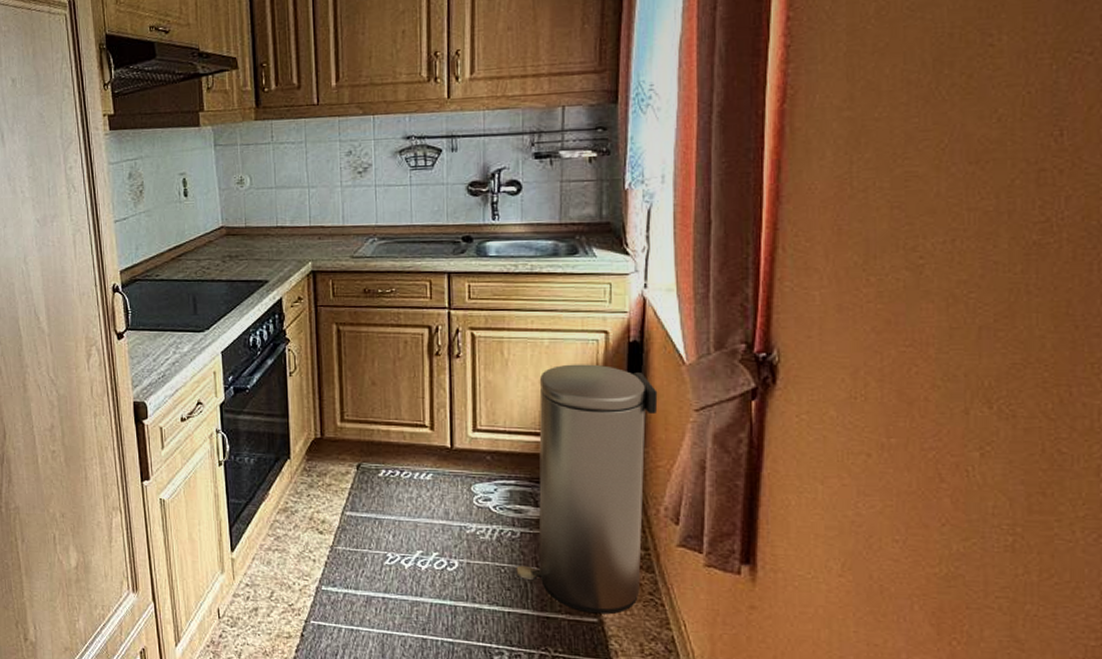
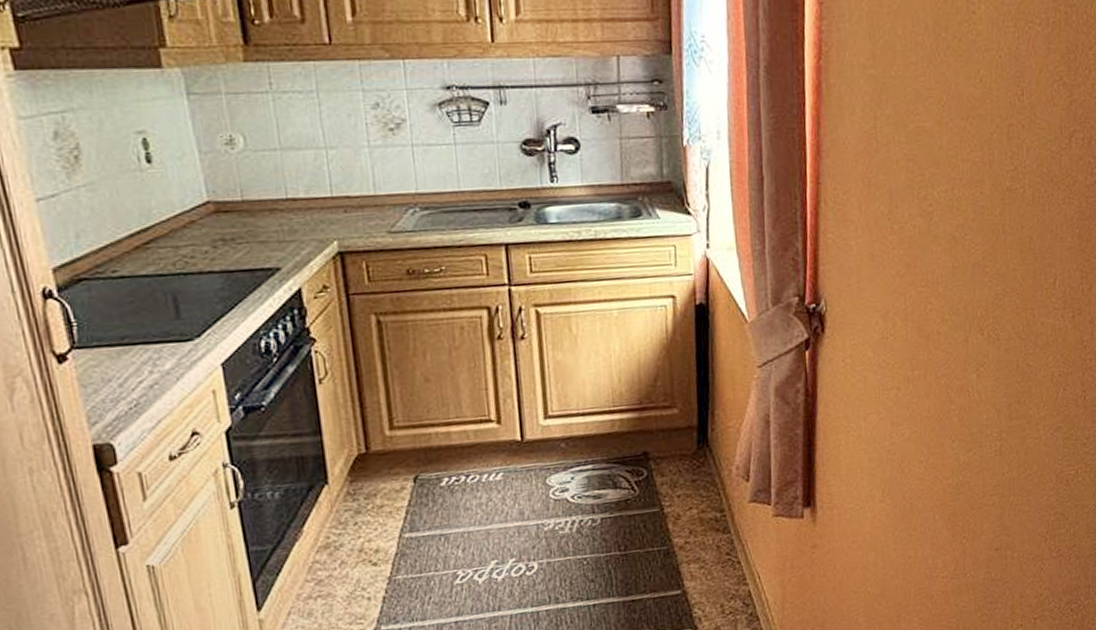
pedal bin: present [516,364,658,615] -> none [598,331,725,587]

